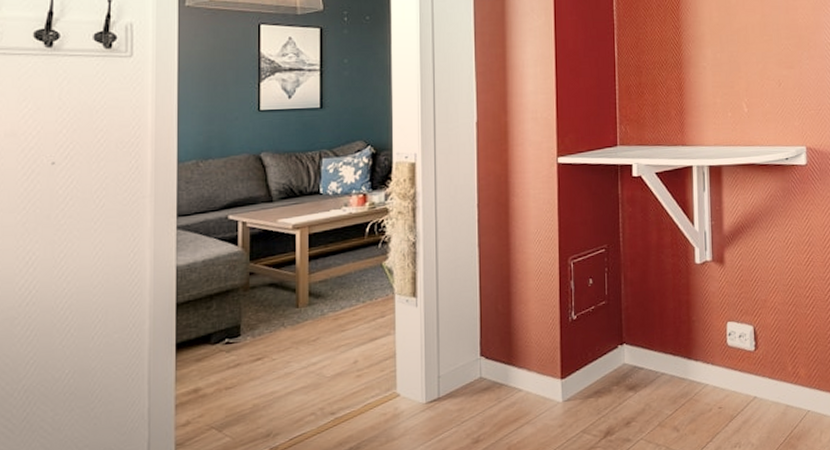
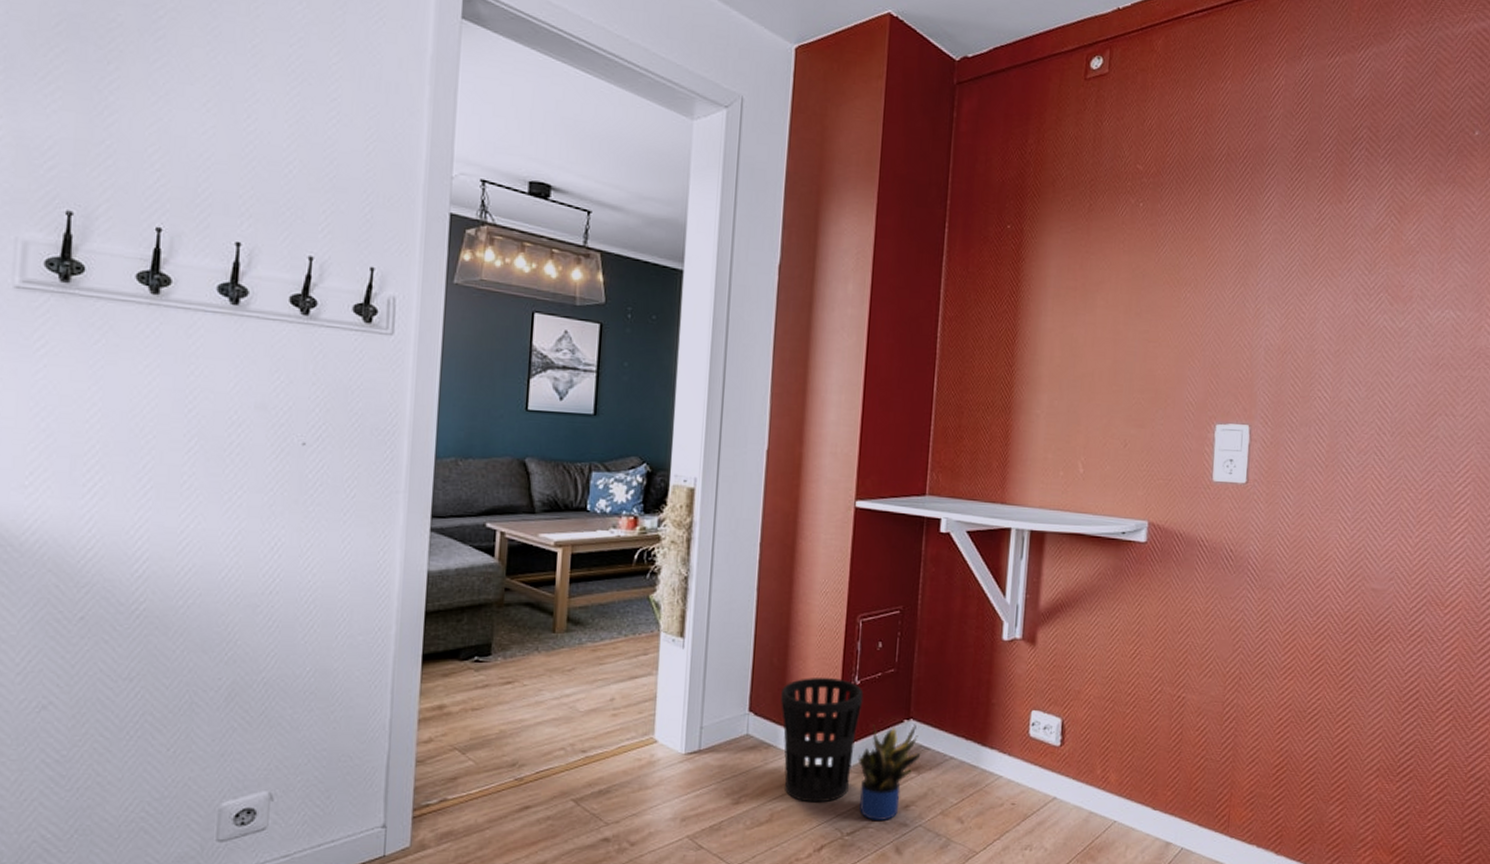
wastebasket: none [508,316,581,432] -> present [781,678,864,803]
potted plant: none [581,348,636,440] -> present [857,724,921,820]

